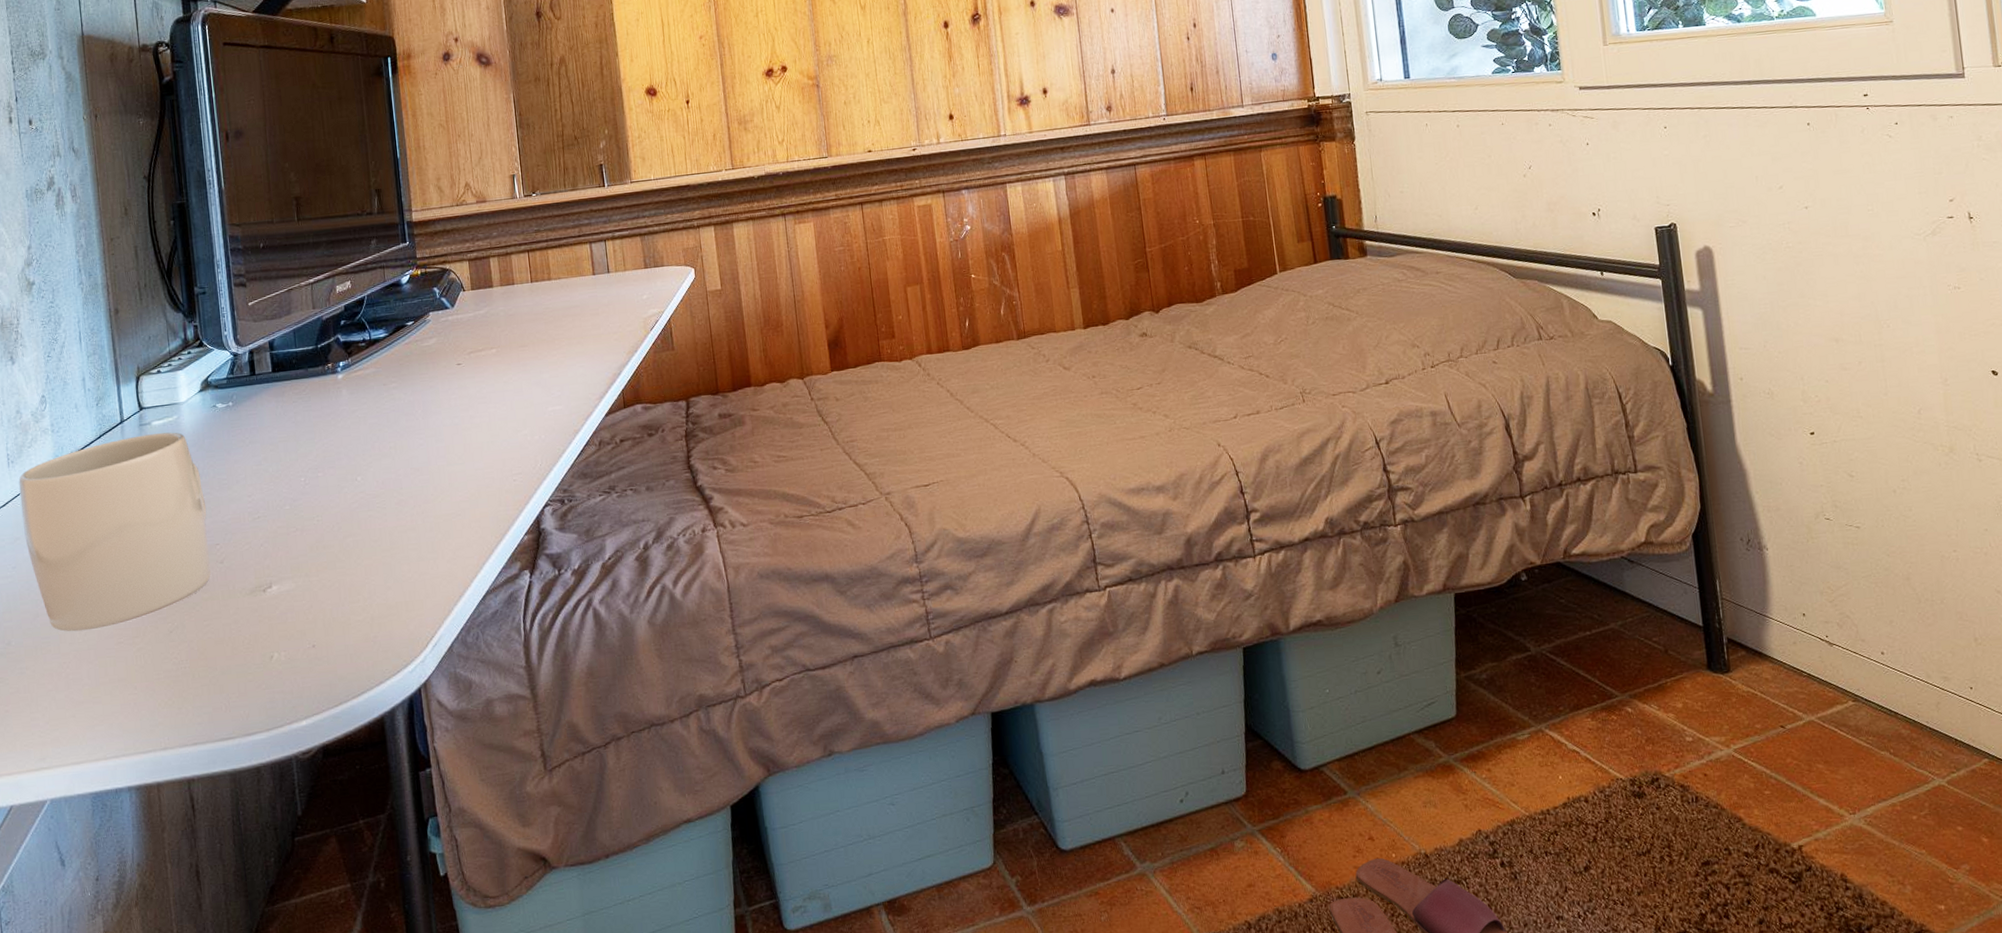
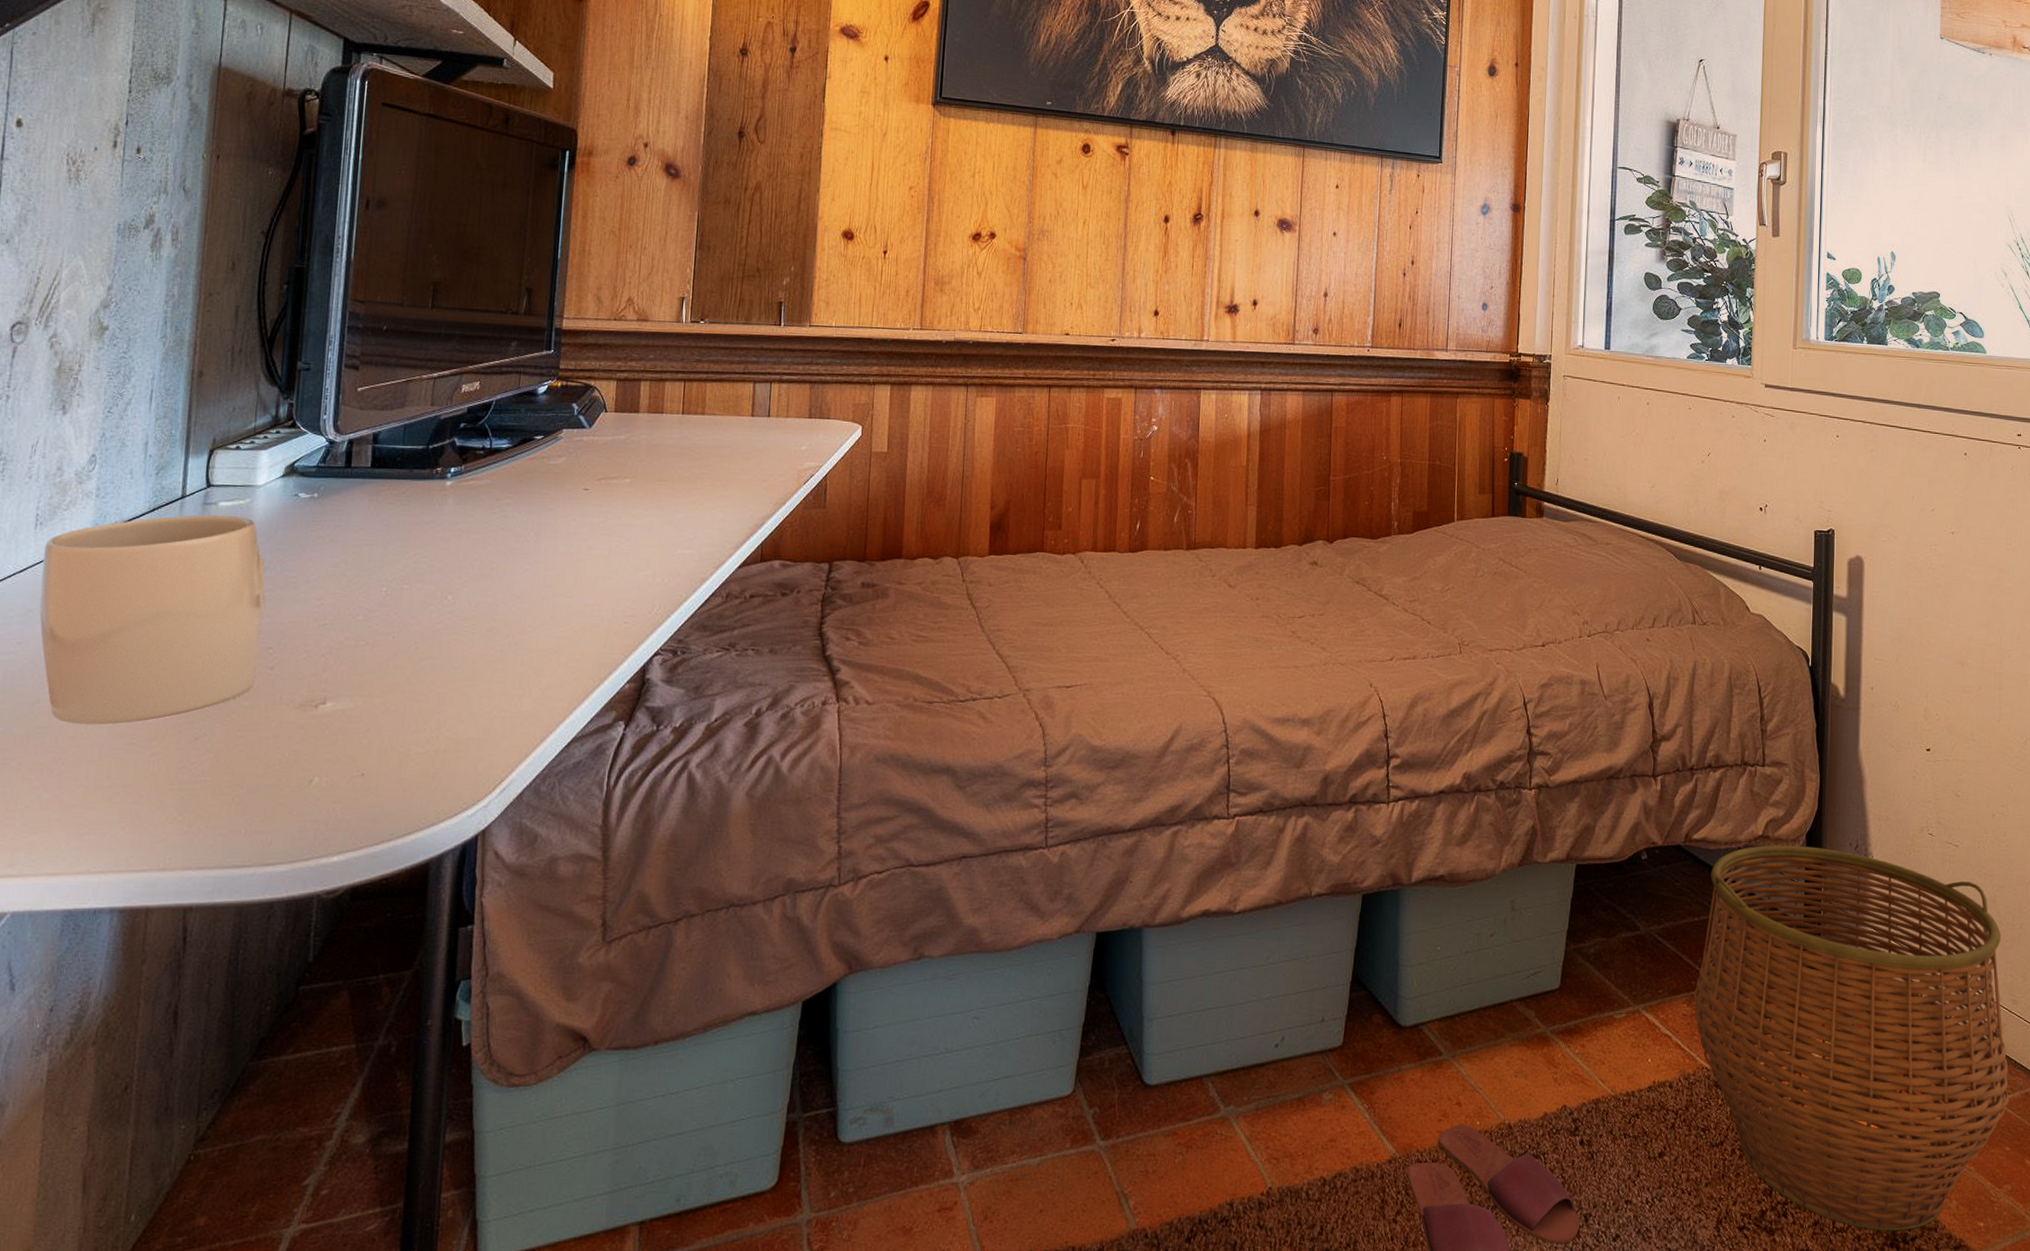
basket: none [1595,546,1955,924] -> present [1693,844,2009,1231]

